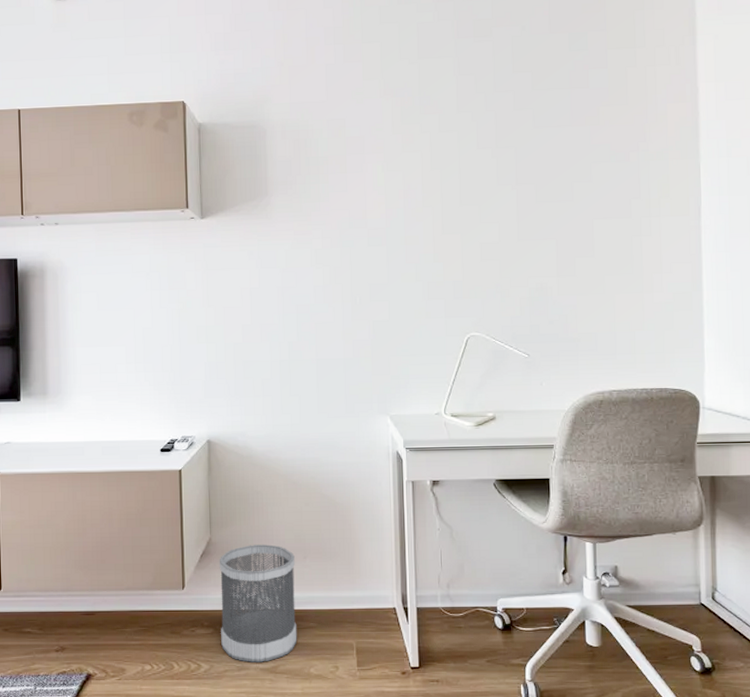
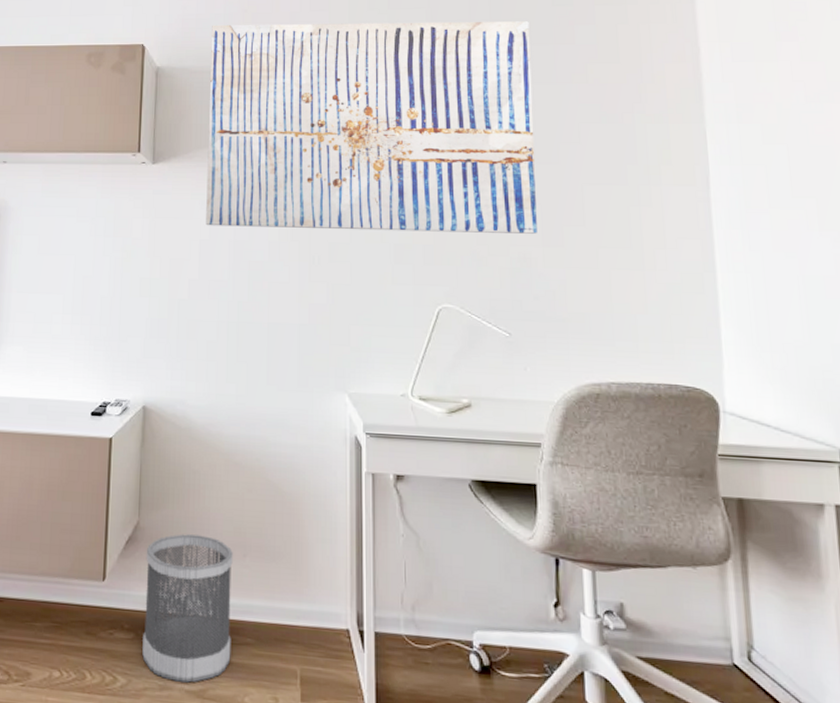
wall art: none [250,67,553,275] -> present [206,21,537,234]

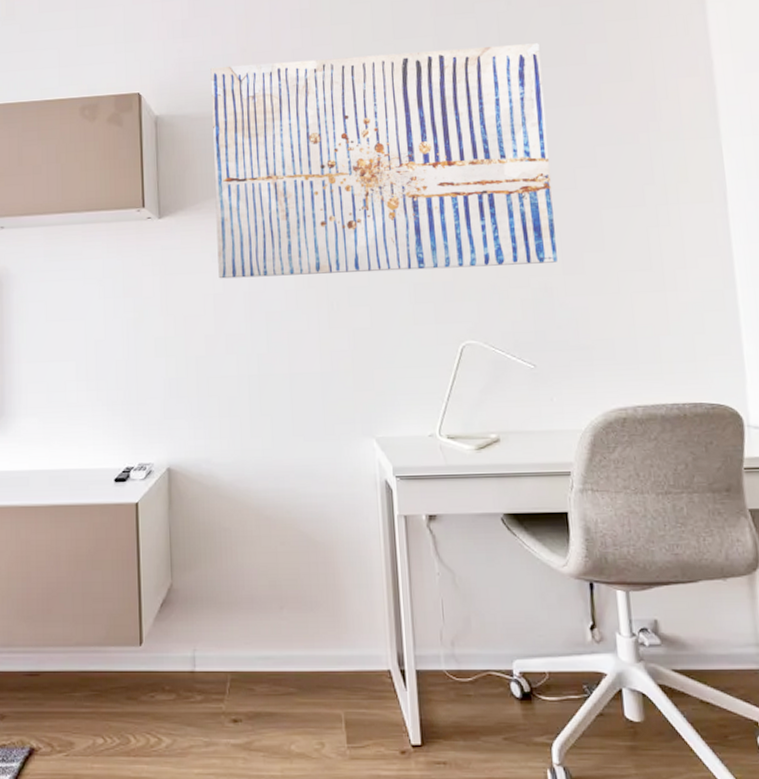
wastebasket: present [142,534,233,683] -> none [181,592,275,737]

